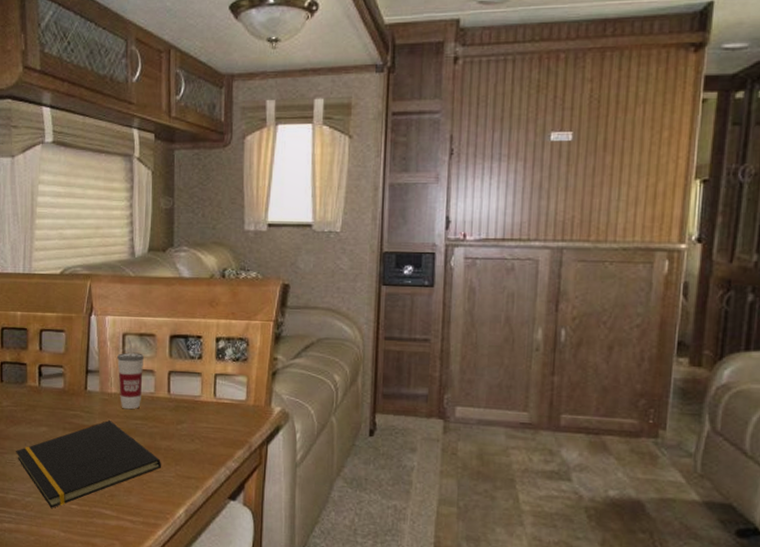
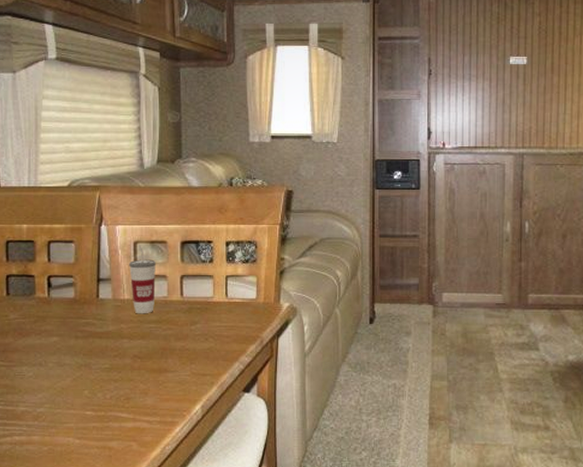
notepad: present [16,420,161,508] -> none [25,326,176,416]

